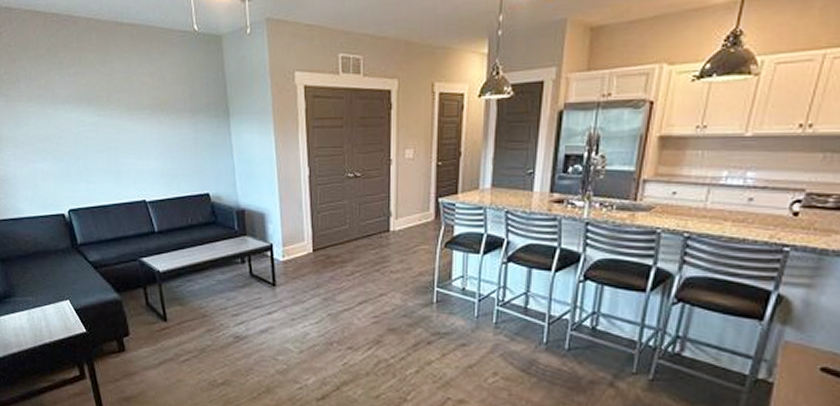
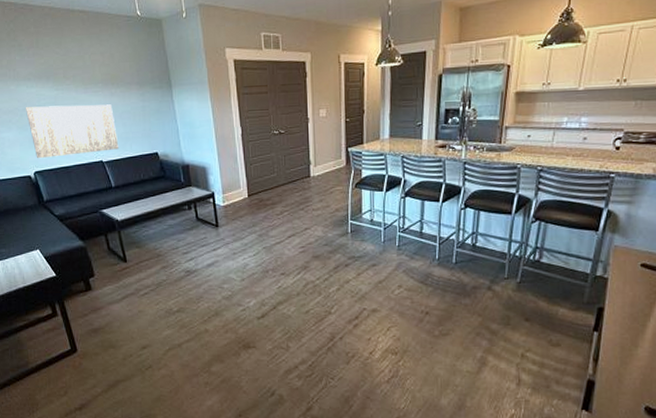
wall art: none [63,134,165,195] -> present [26,104,119,159]

